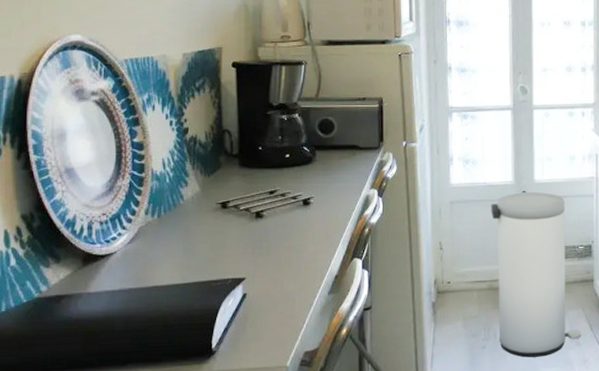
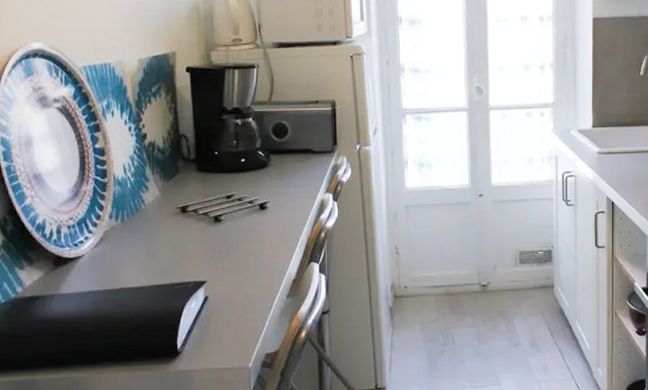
pedal bin: present [491,192,581,358] -> none [447,196,541,363]

